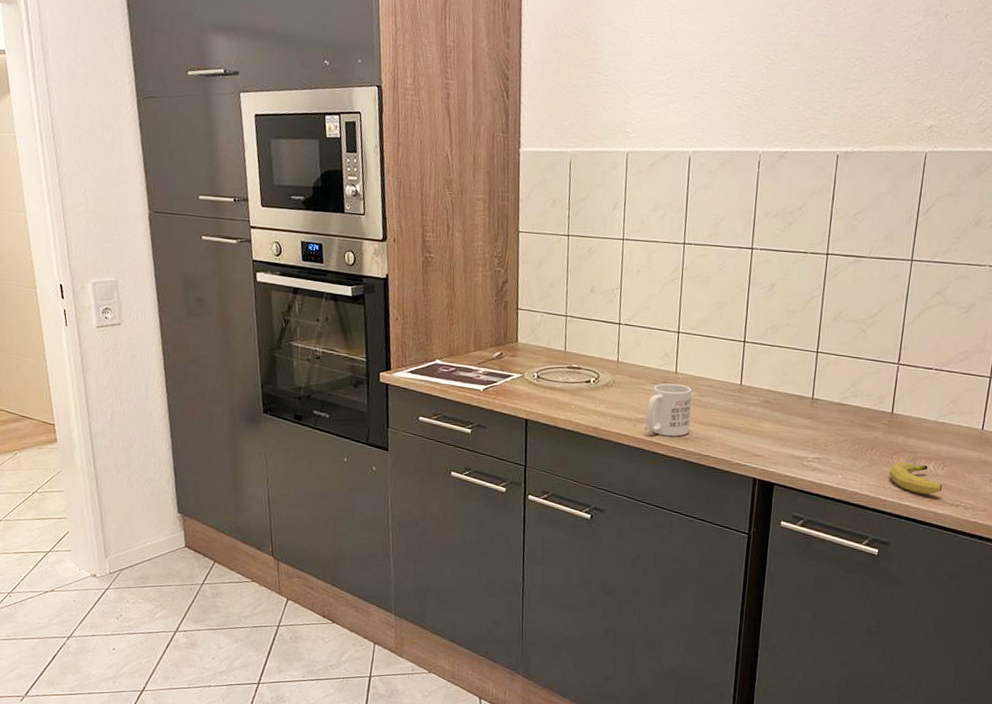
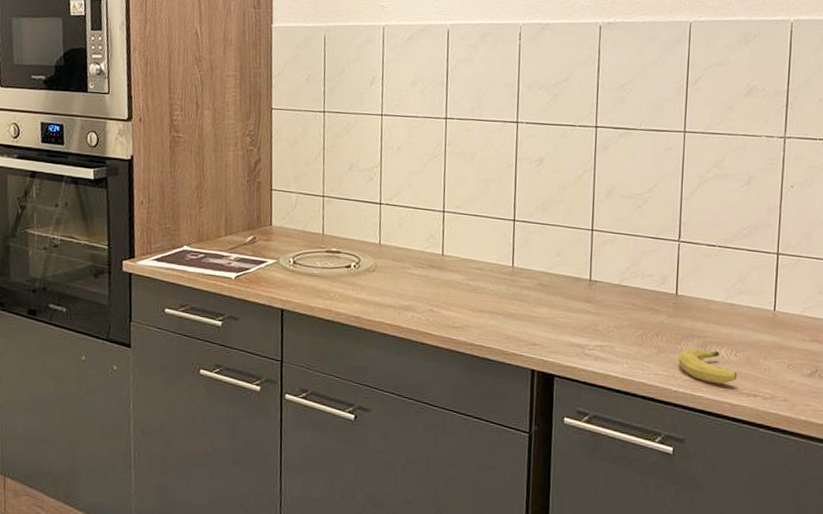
mug: present [646,383,692,437] -> none [412,266,461,325]

